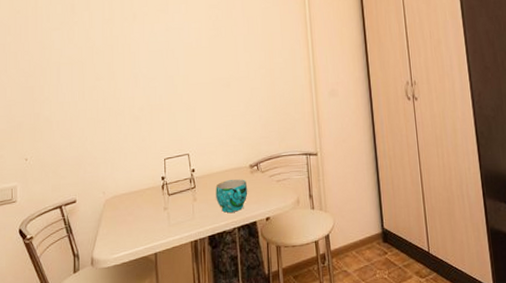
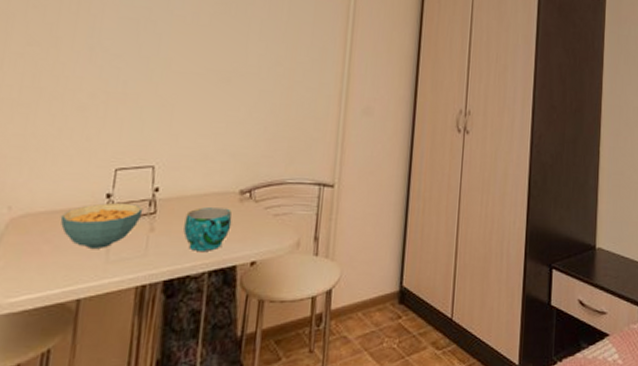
cereal bowl: none [135,182,187,217] -> present [60,202,143,248]

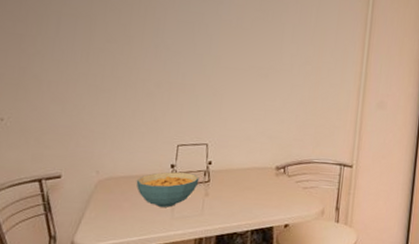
cup: present [183,206,232,251] -> none [231,178,270,214]

